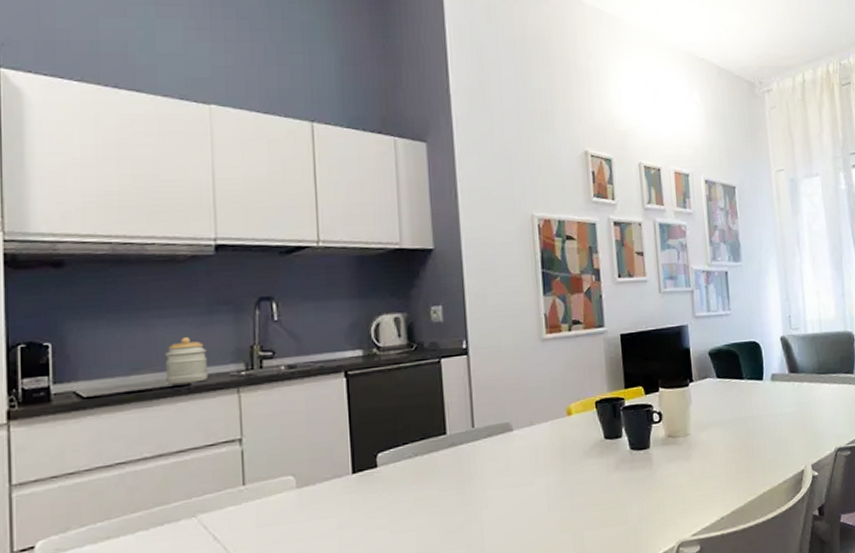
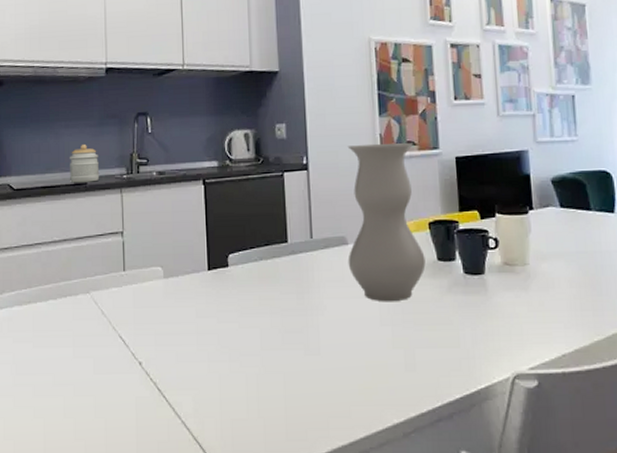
vase: none [511,322,593,487] -> present [347,143,426,302]

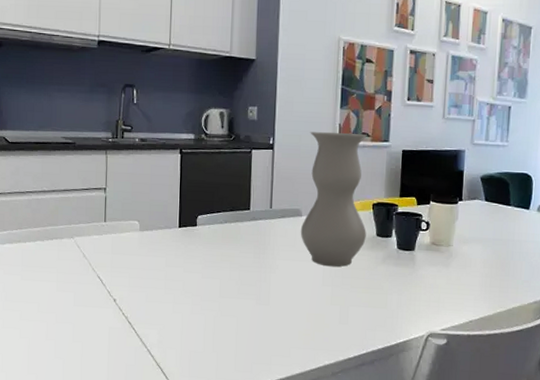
jar: present [69,143,100,183] -> none [60,107,88,142]

